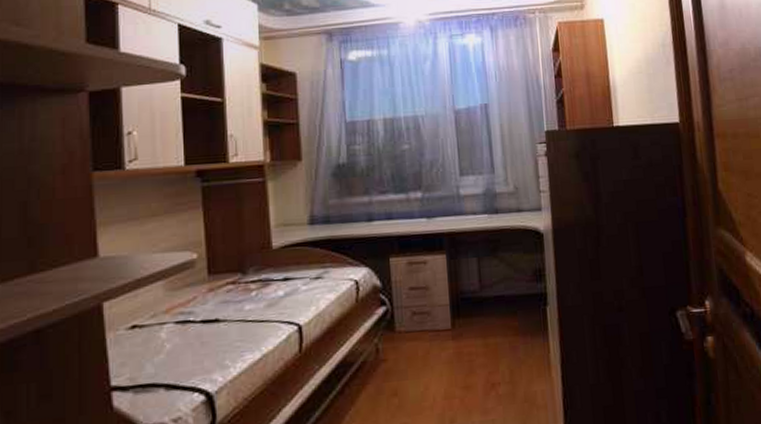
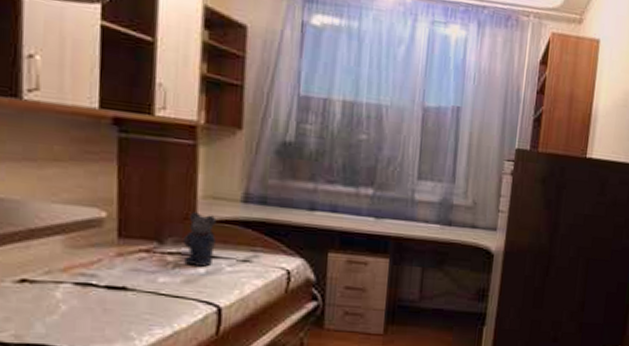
bear: none [262,240,290,290] -> present [182,212,217,267]

